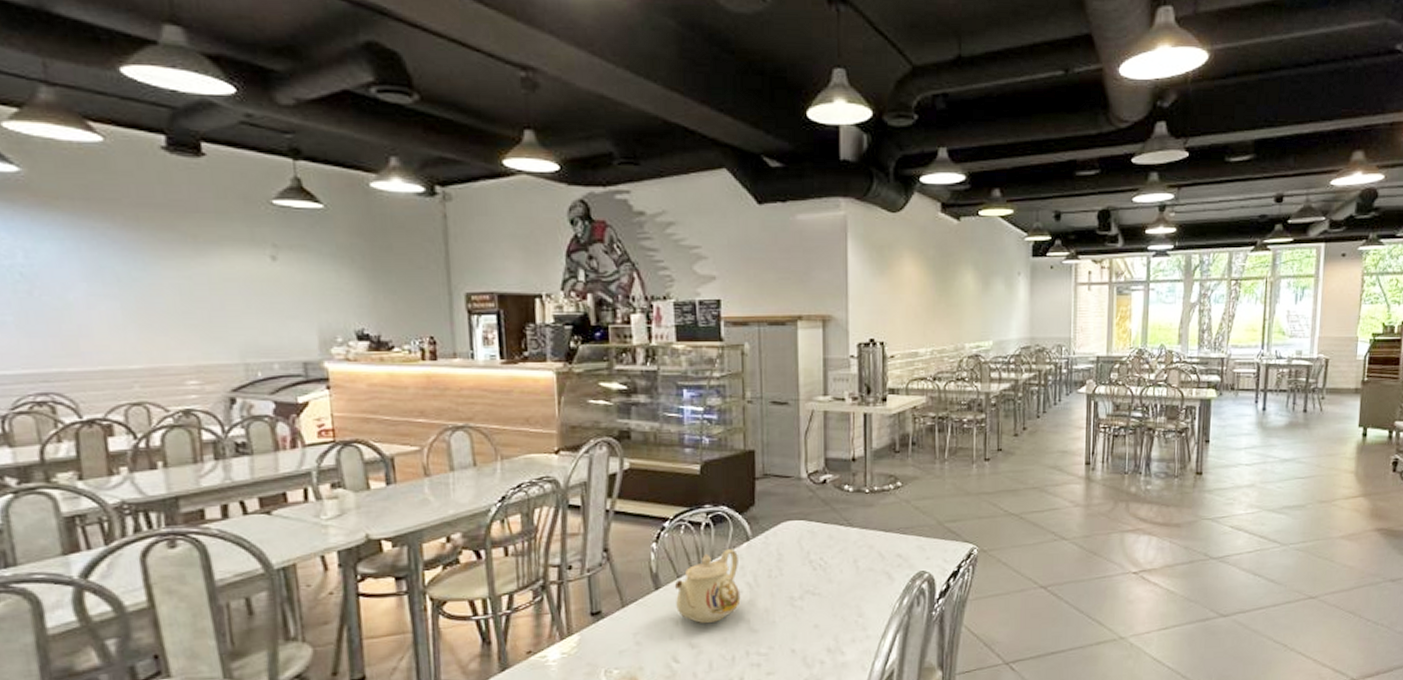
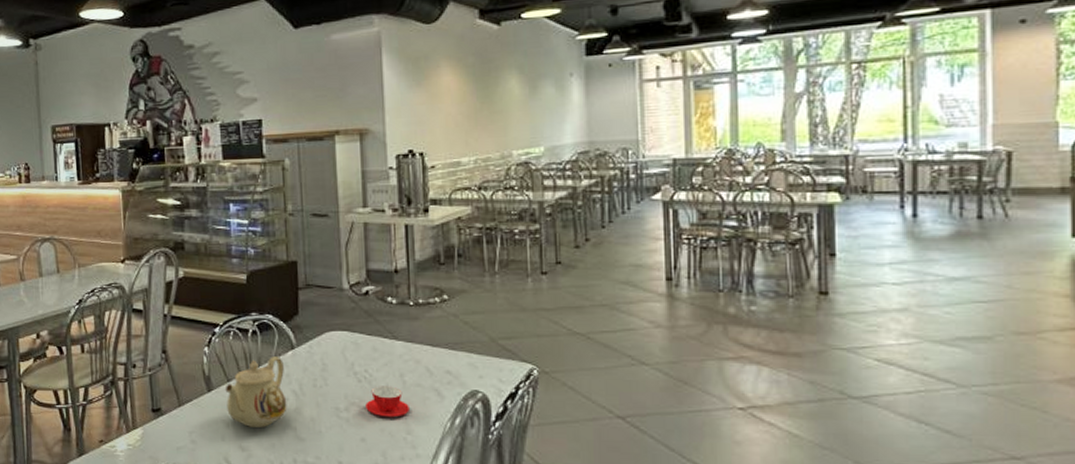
teacup: none [820,572,861,603] -> present [365,386,409,418]

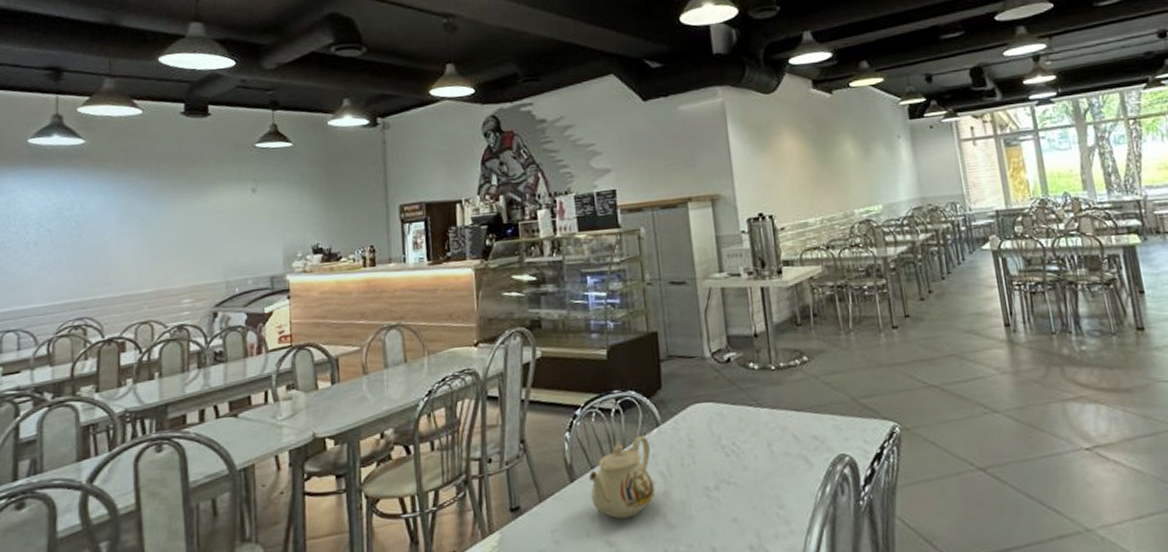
teacup: present [365,386,409,418] -> none [735,457,780,493]

